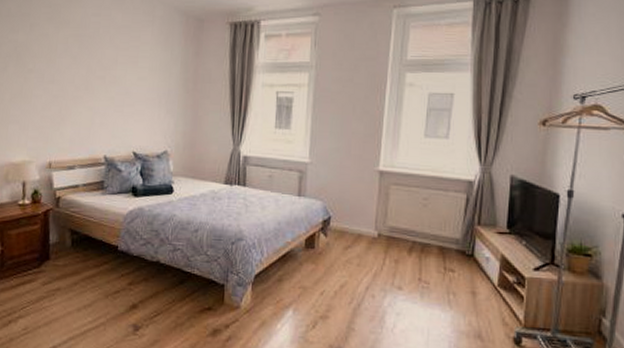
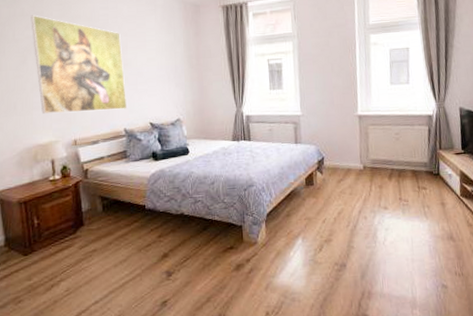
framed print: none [16,16,111,134] -> present [31,15,128,114]

